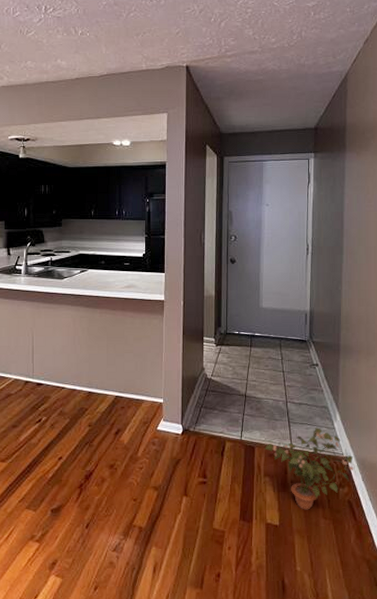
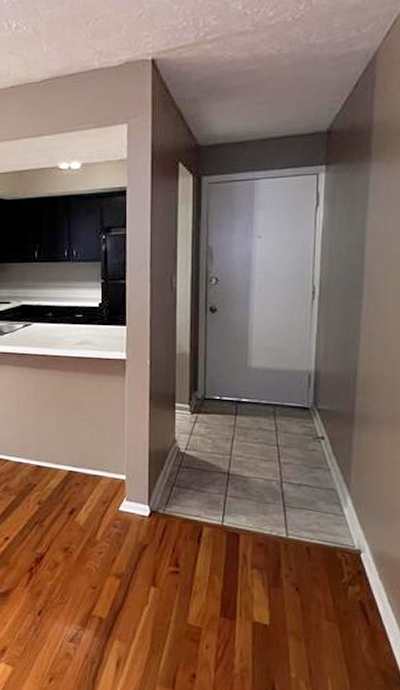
potted plant: present [265,427,354,510] -> none [252,513,369,610]

